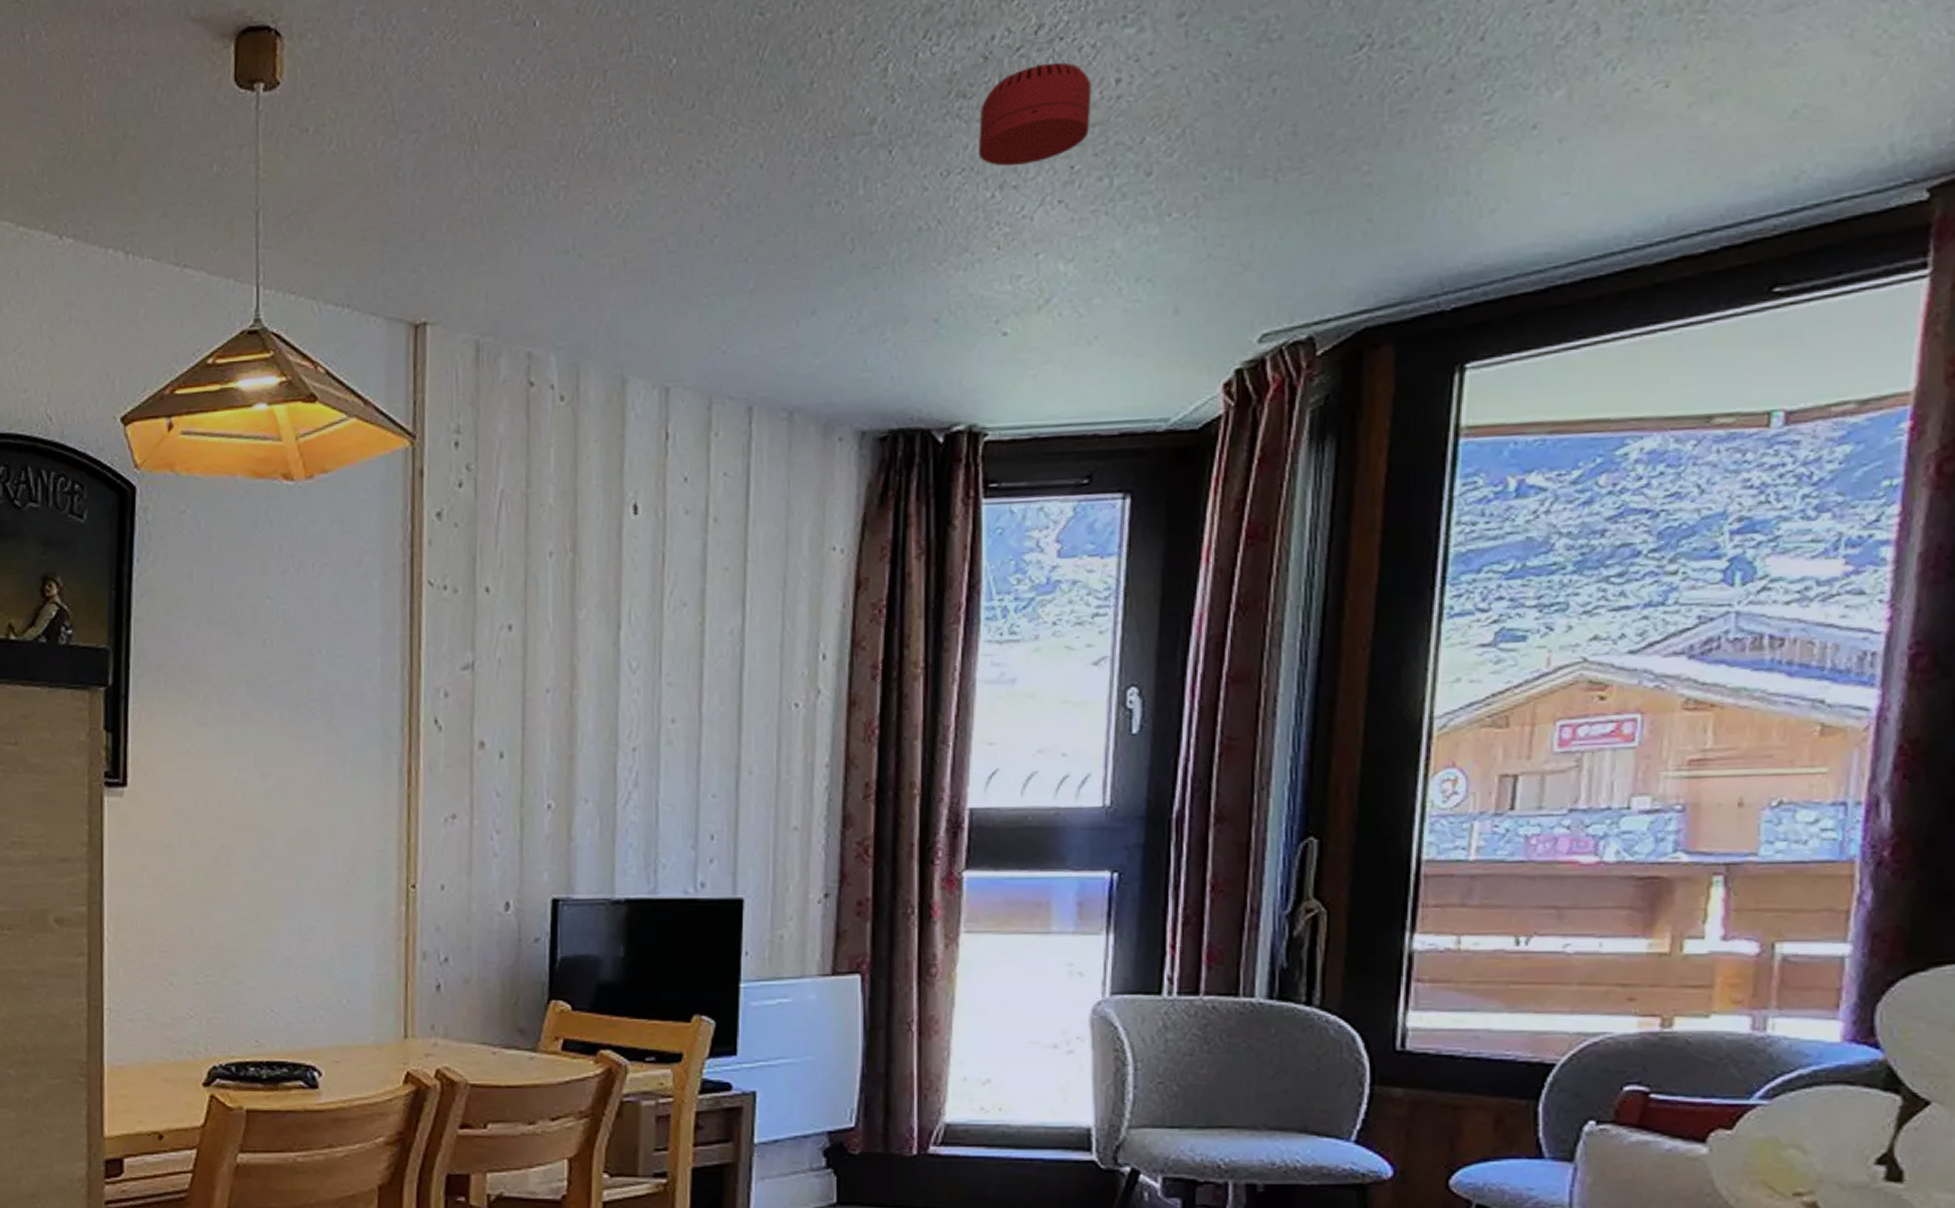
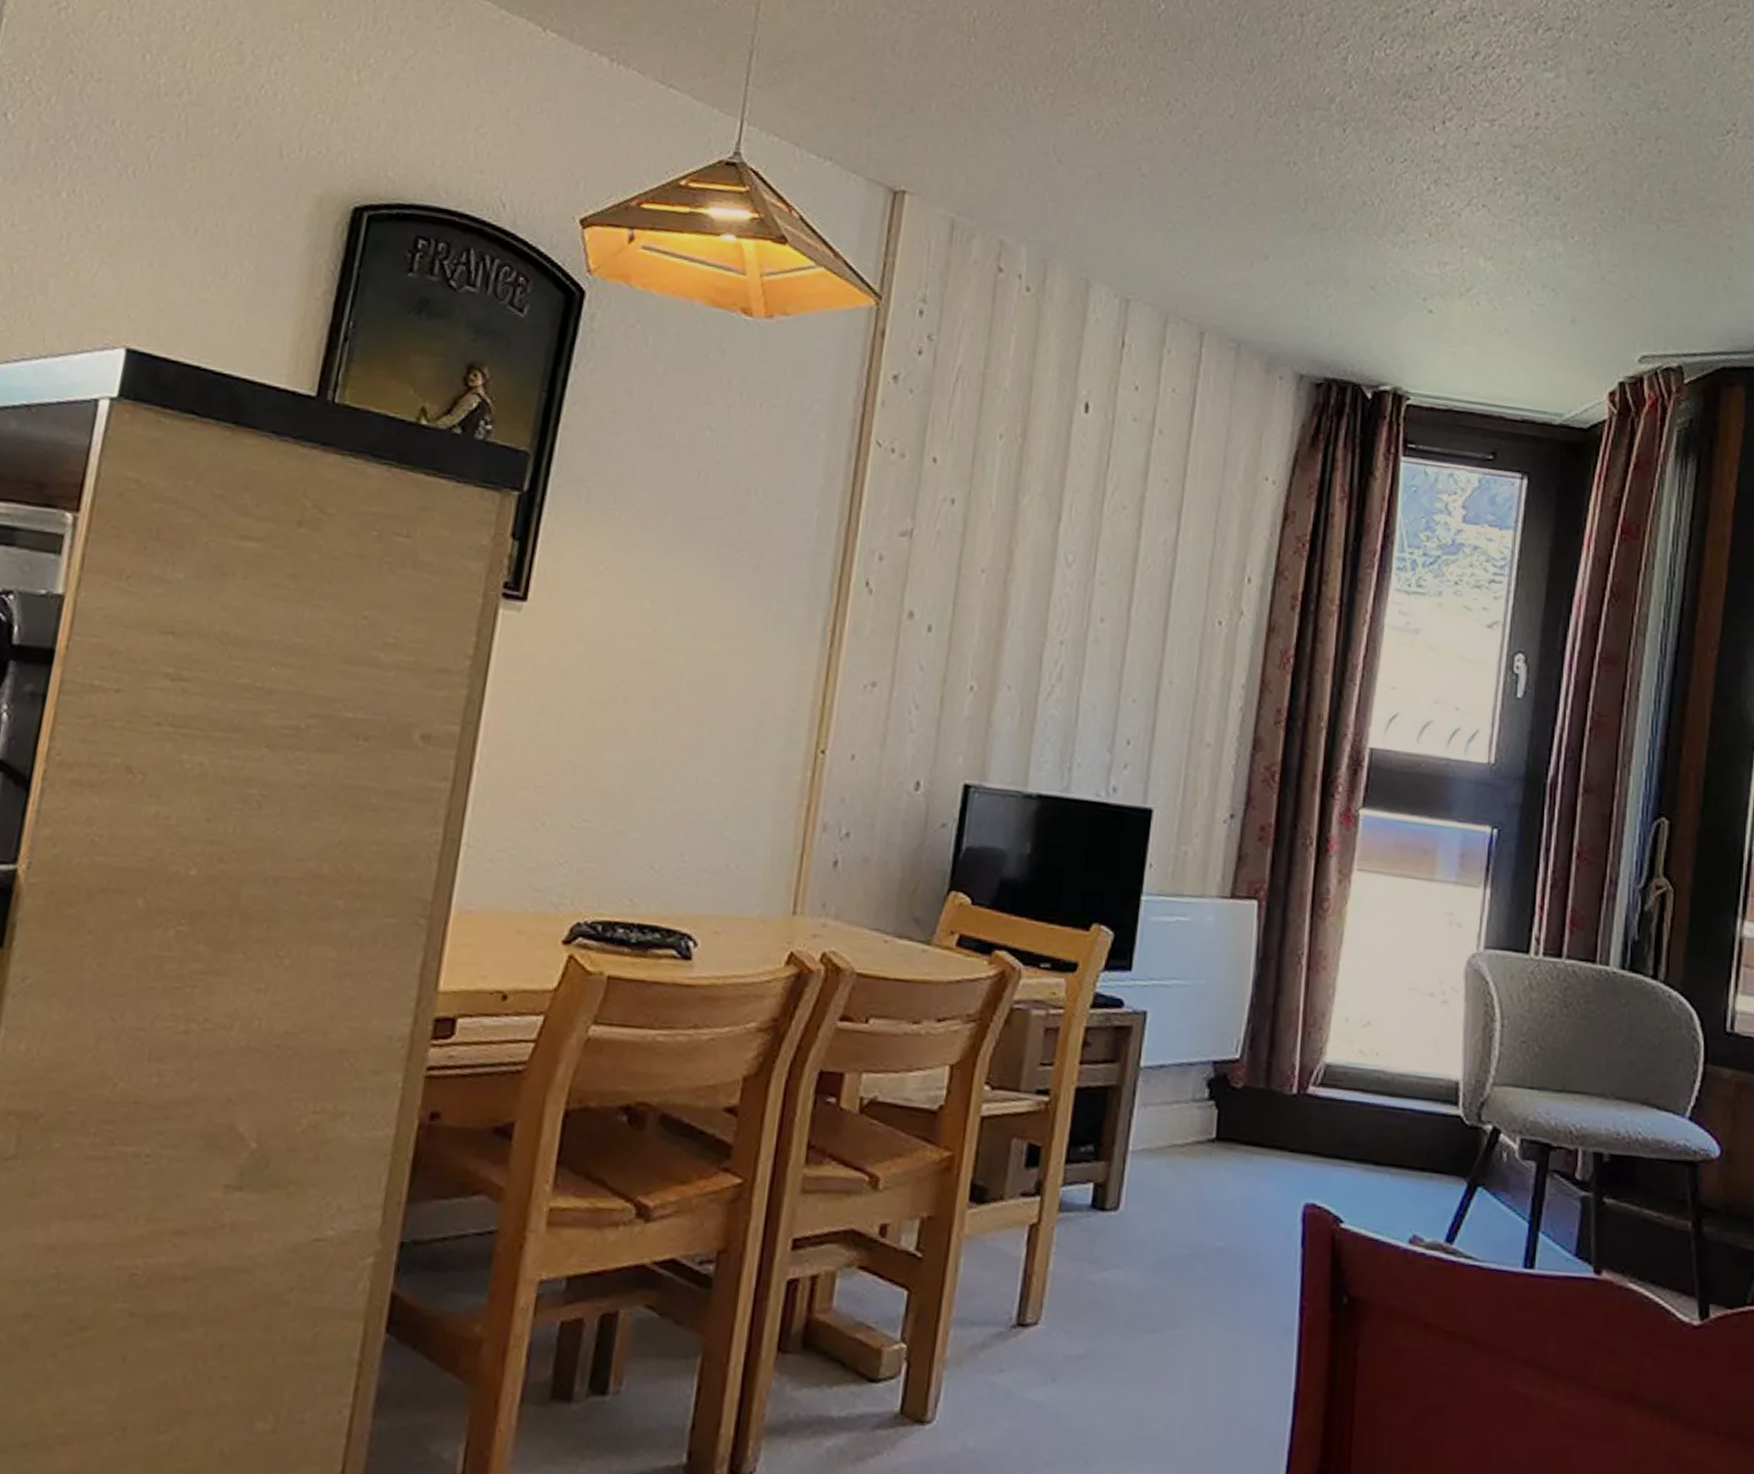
smoke detector: present [978,62,1092,166] -> none [1418,85,1516,168]

